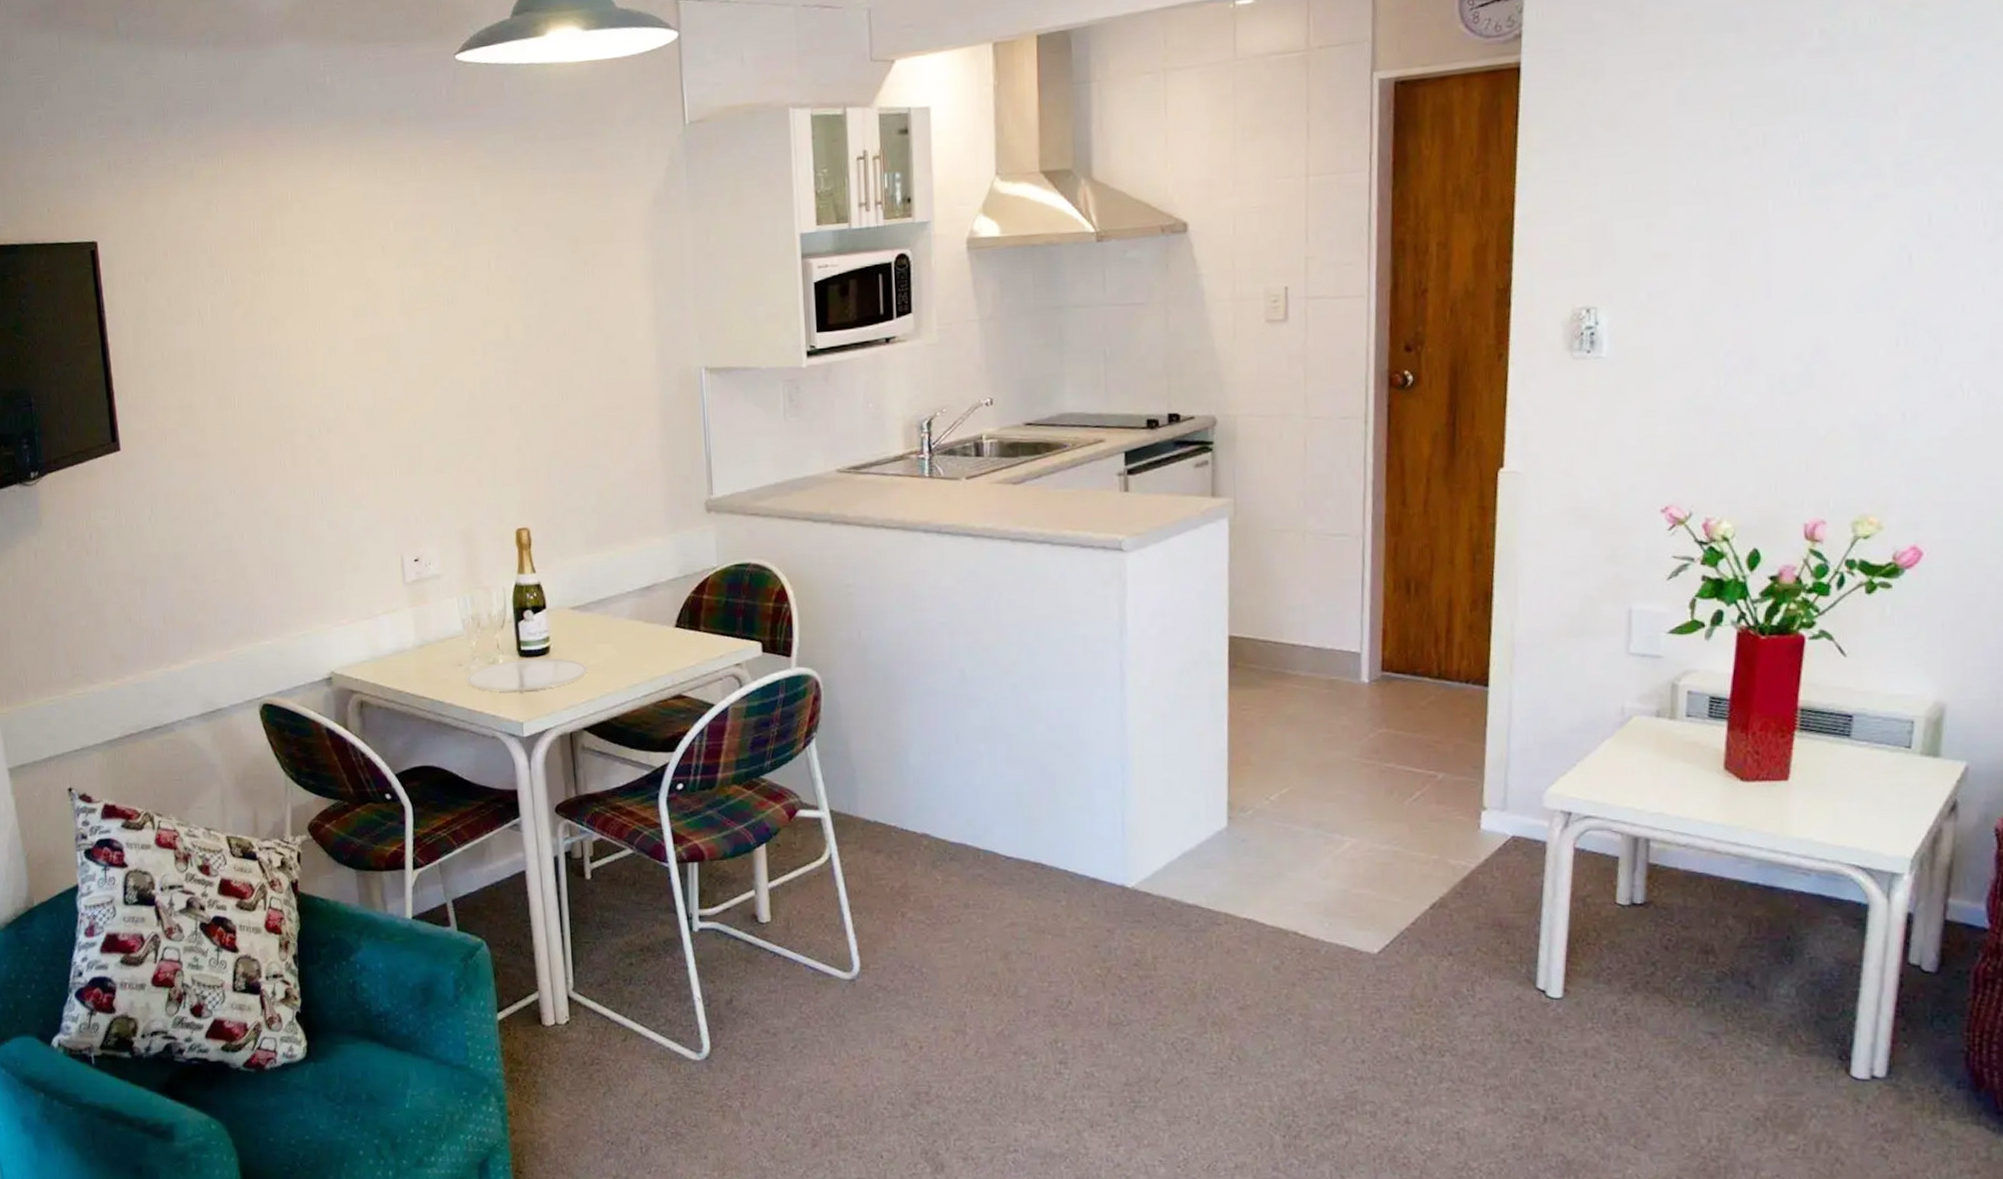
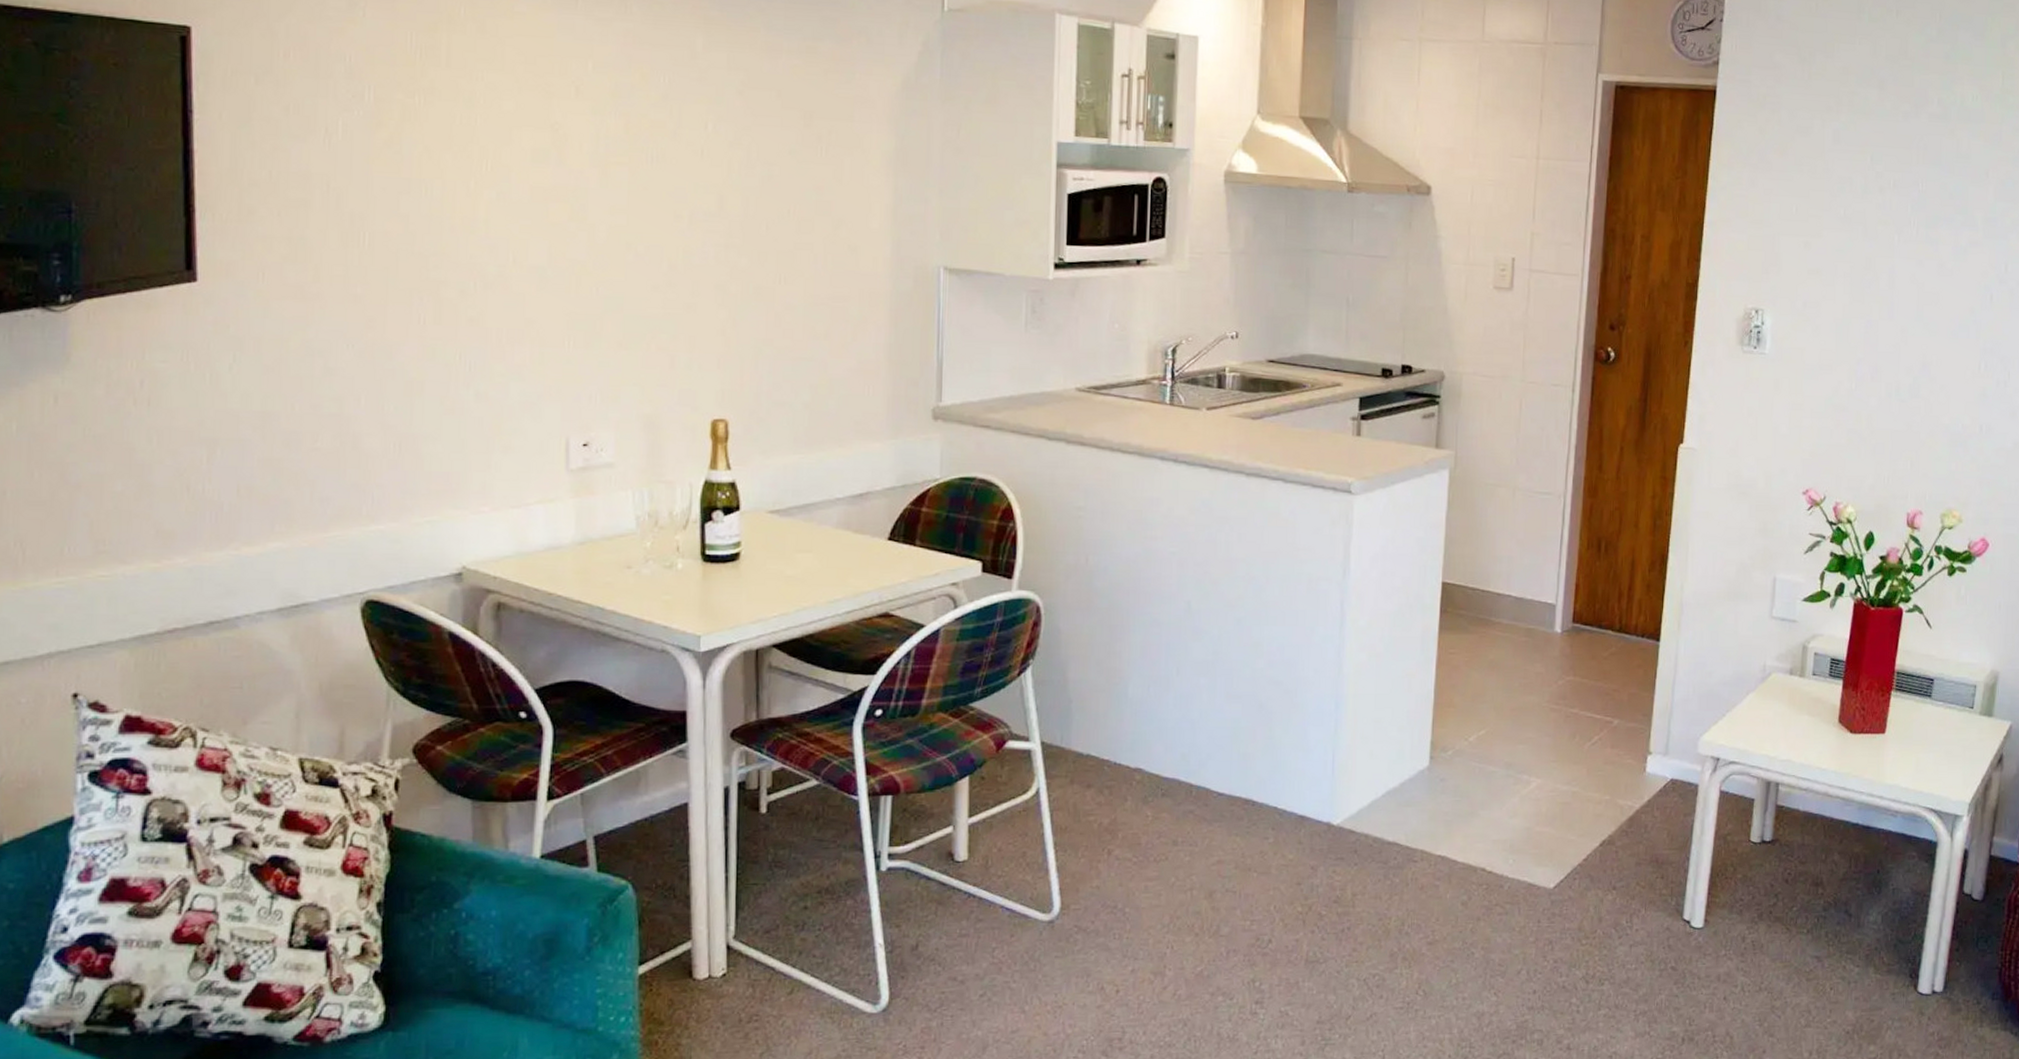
plate: present [466,657,588,692] -> none [635,564,783,601]

